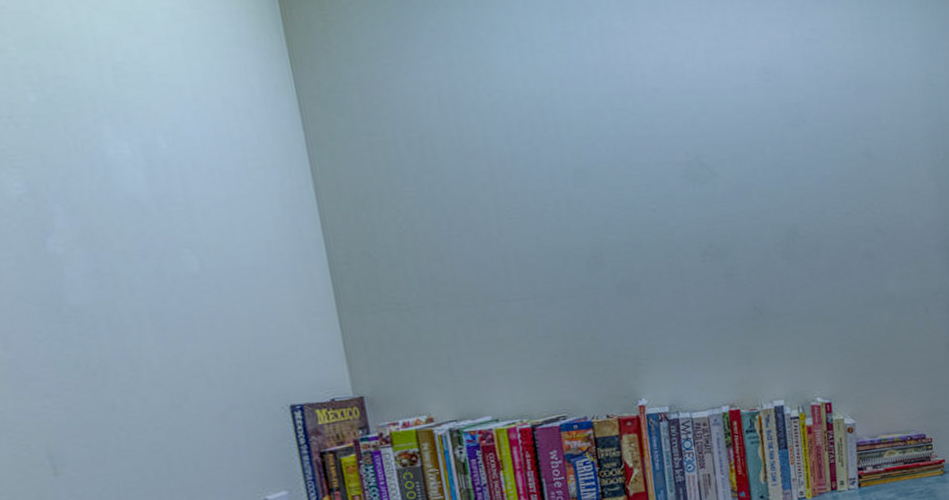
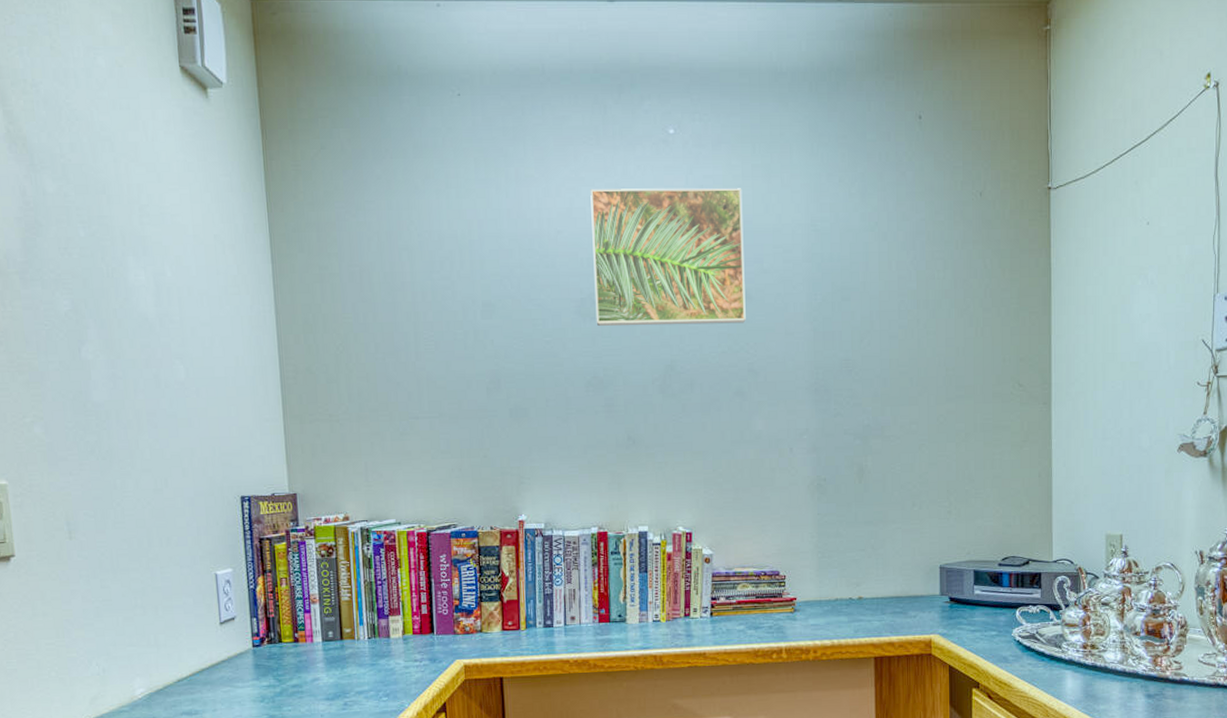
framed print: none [687,41,869,190] -> present [590,188,746,326]

